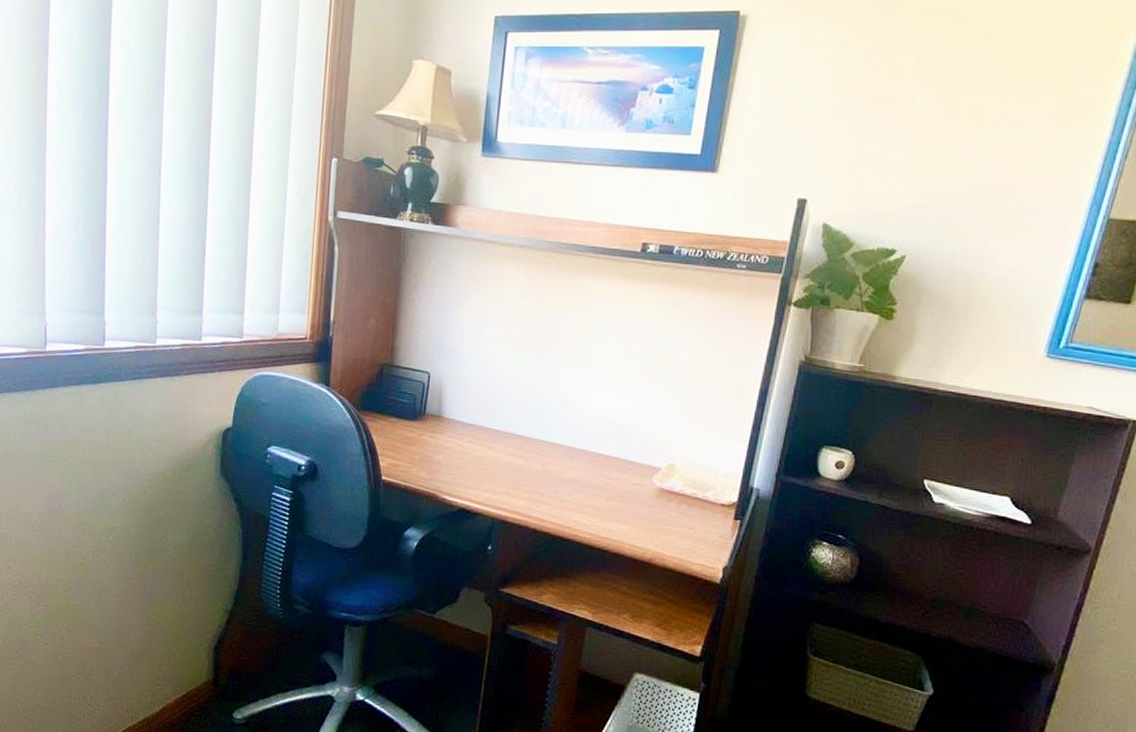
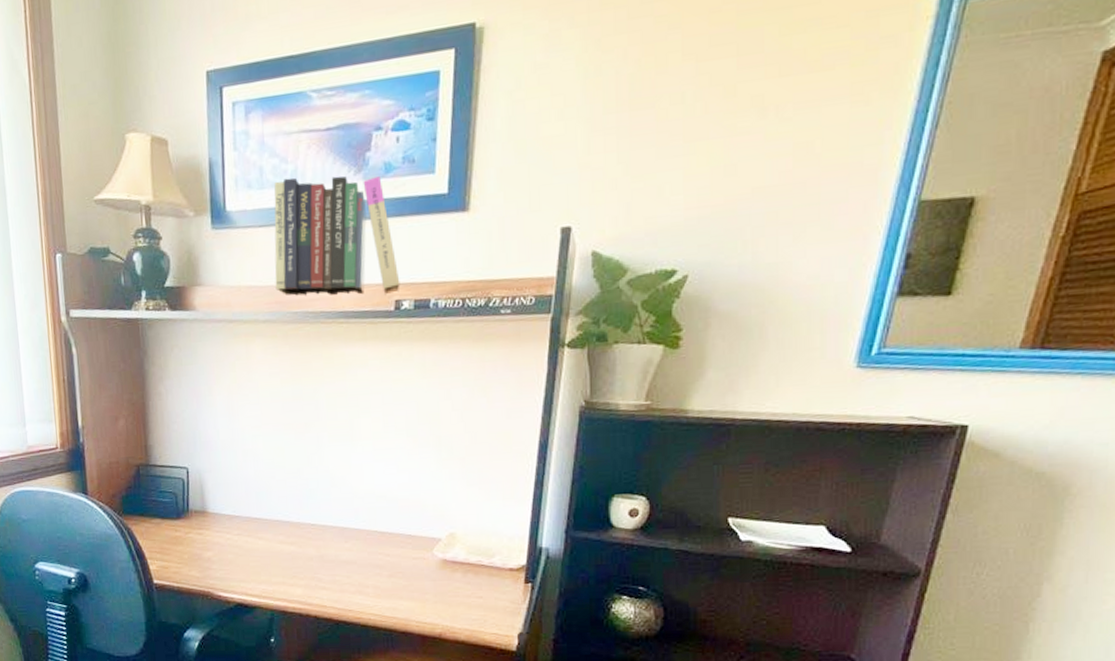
books: none [534,120,649,237] -> present [274,176,400,296]

